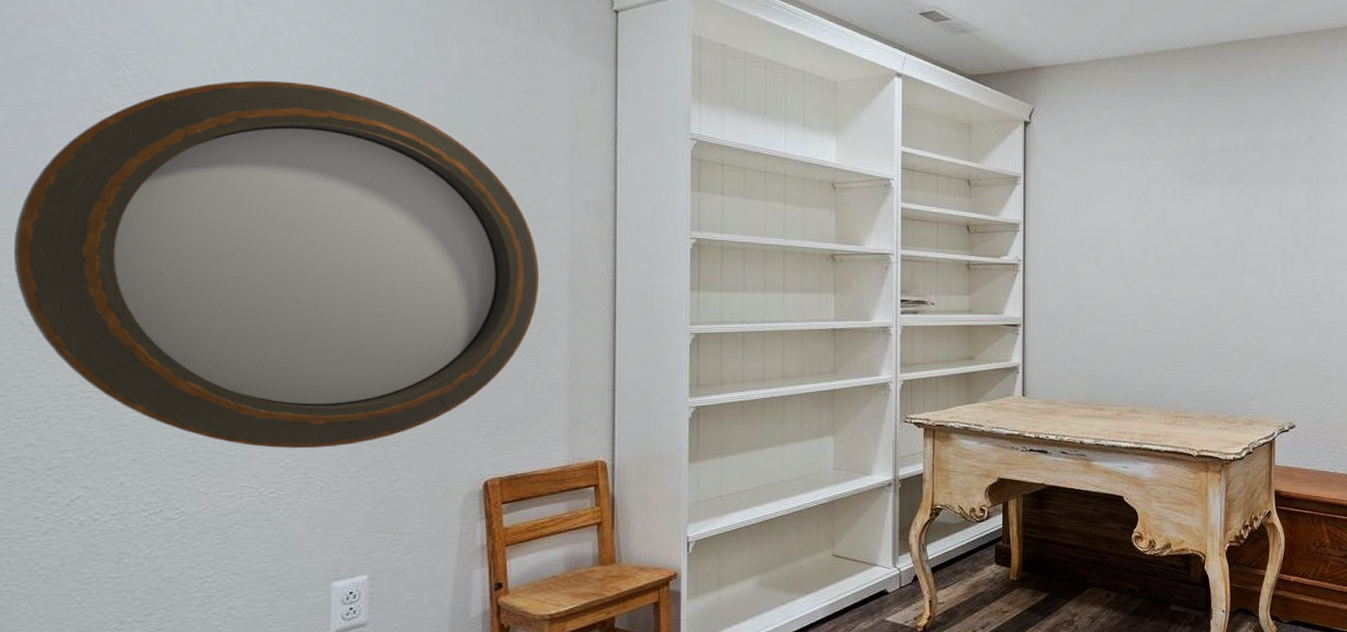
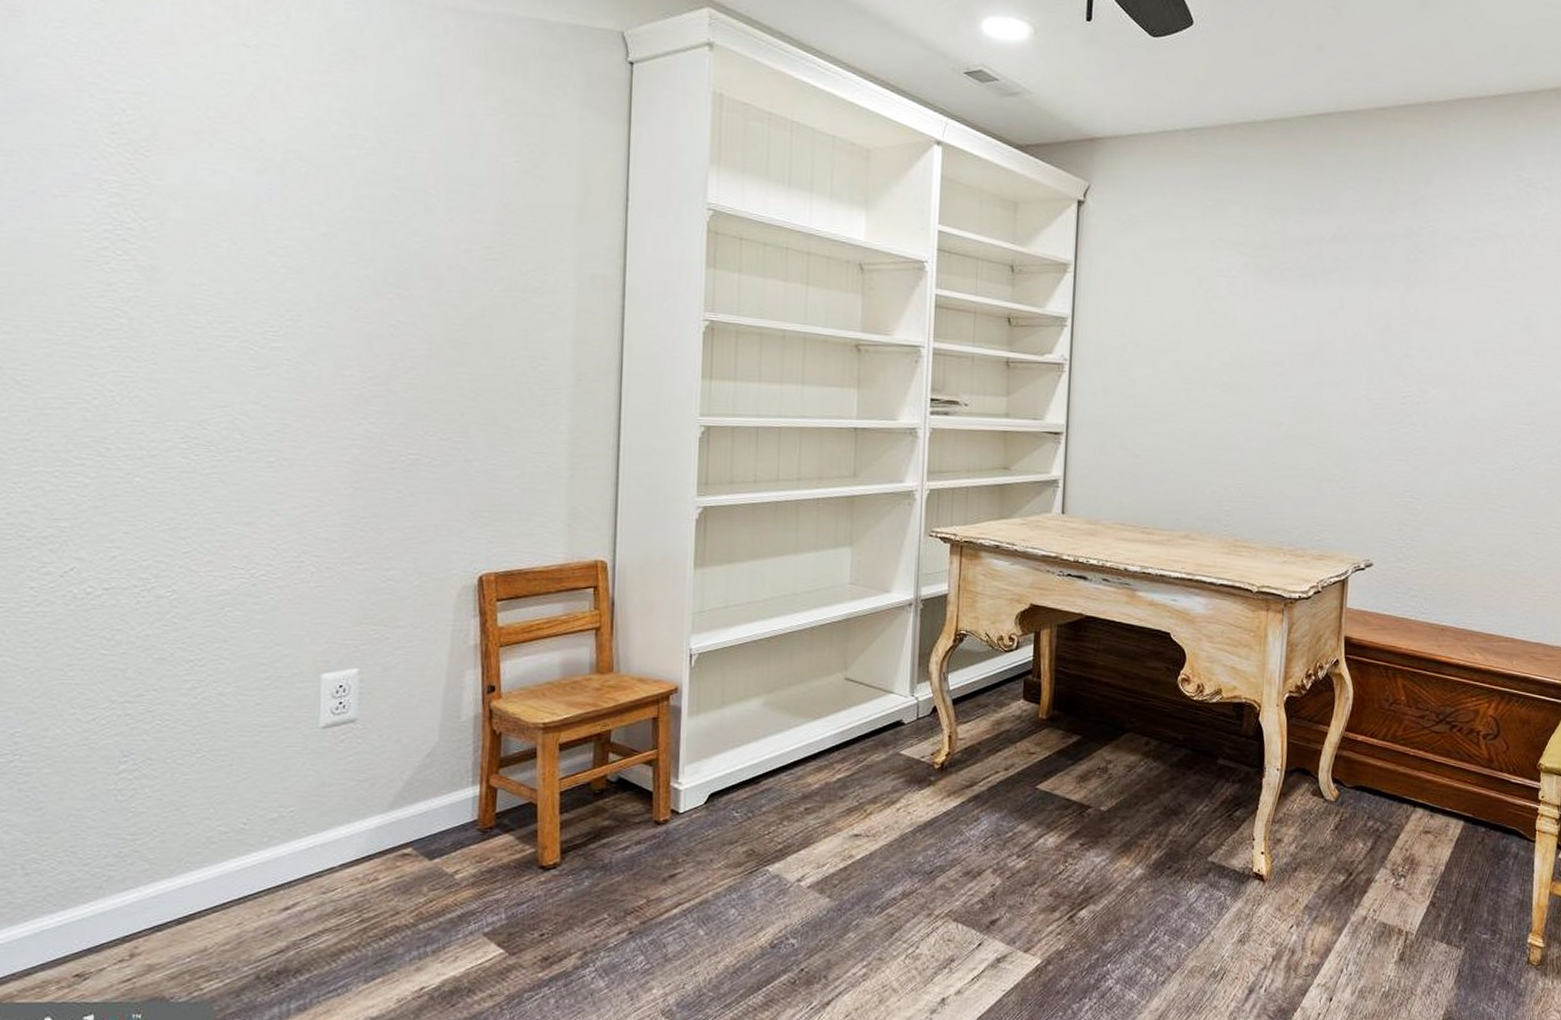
home mirror: present [13,80,539,449] -> none [10,130,541,531]

